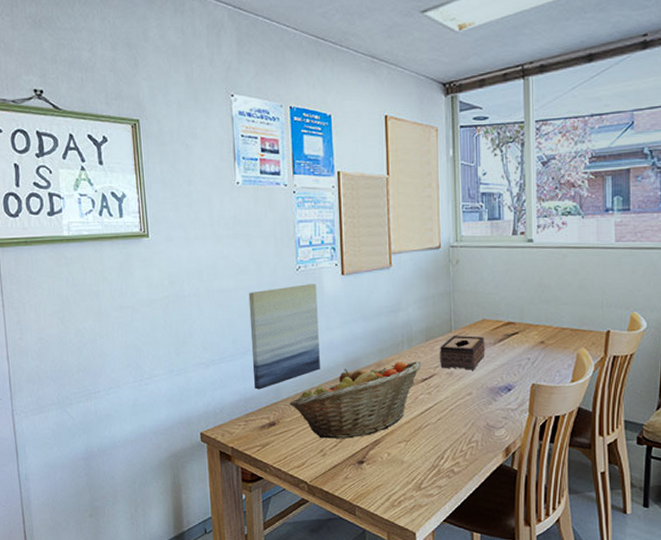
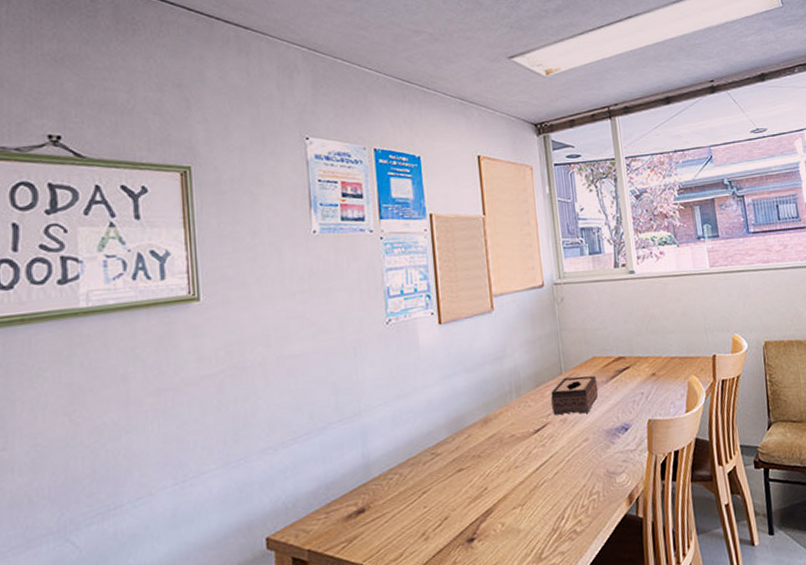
wall art: present [248,284,320,390] -> none [328,337,418,471]
fruit basket: present [289,361,423,439] -> none [382,411,534,520]

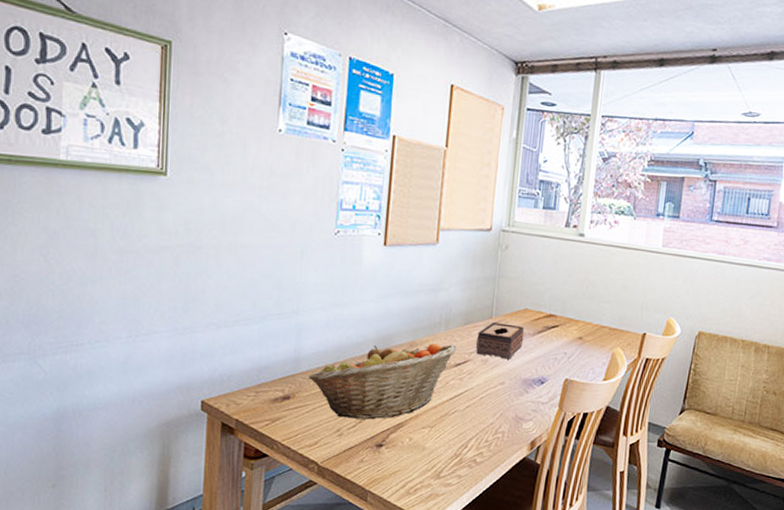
fruit basket: none [382,411,534,520] -> present [308,343,458,420]

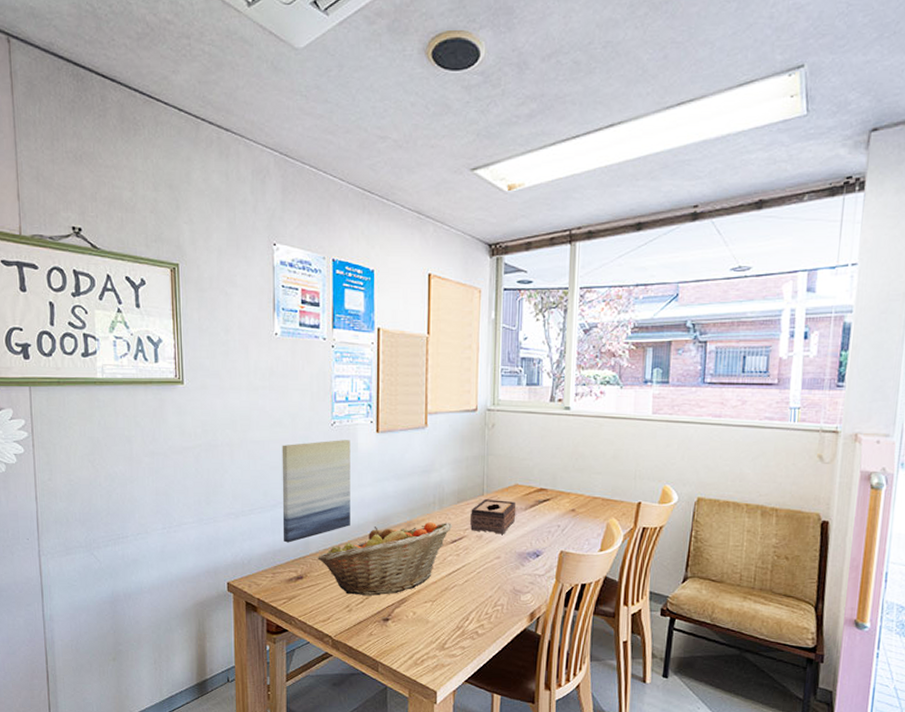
wall art: none [270,250,355,359] -> present [282,440,351,543]

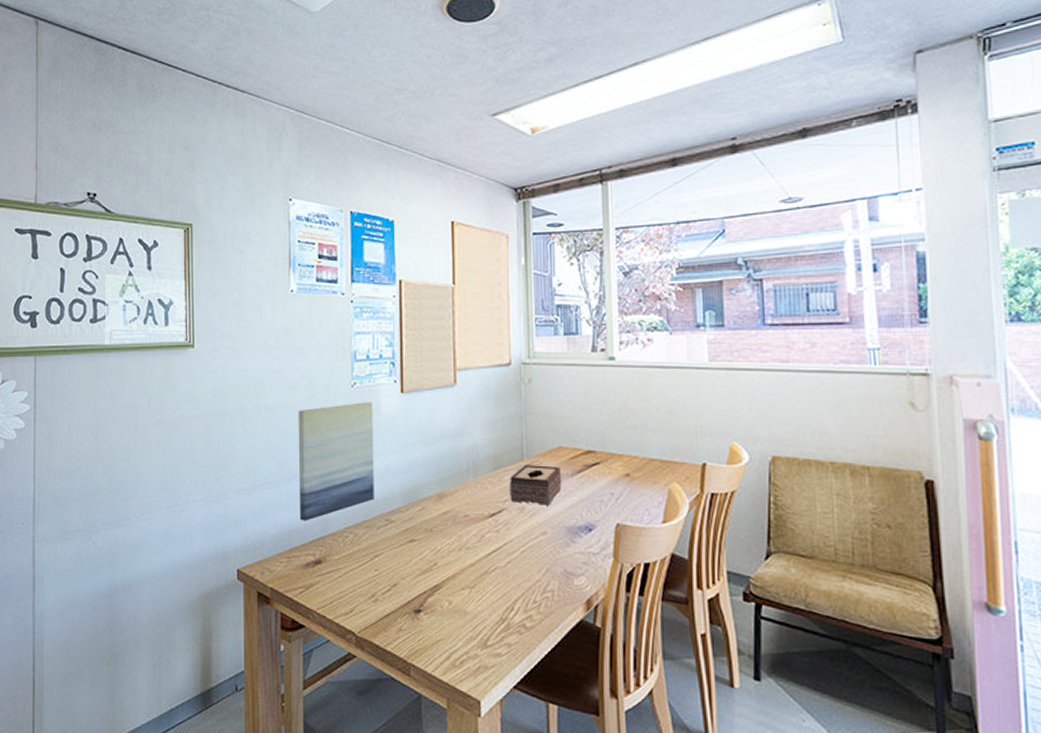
fruit basket: present [318,522,453,596] -> none [338,493,490,582]

